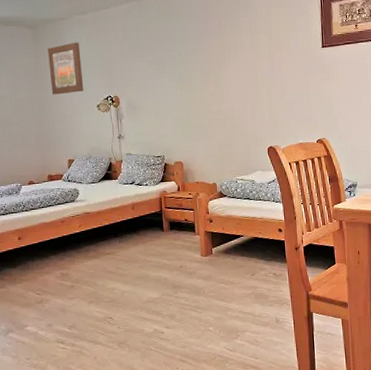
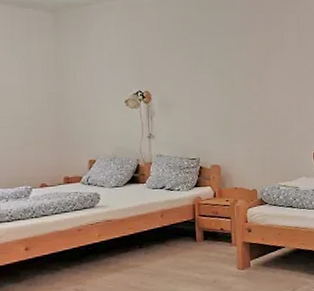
wall art: present [48,42,84,95] -> none [70,30,111,87]

